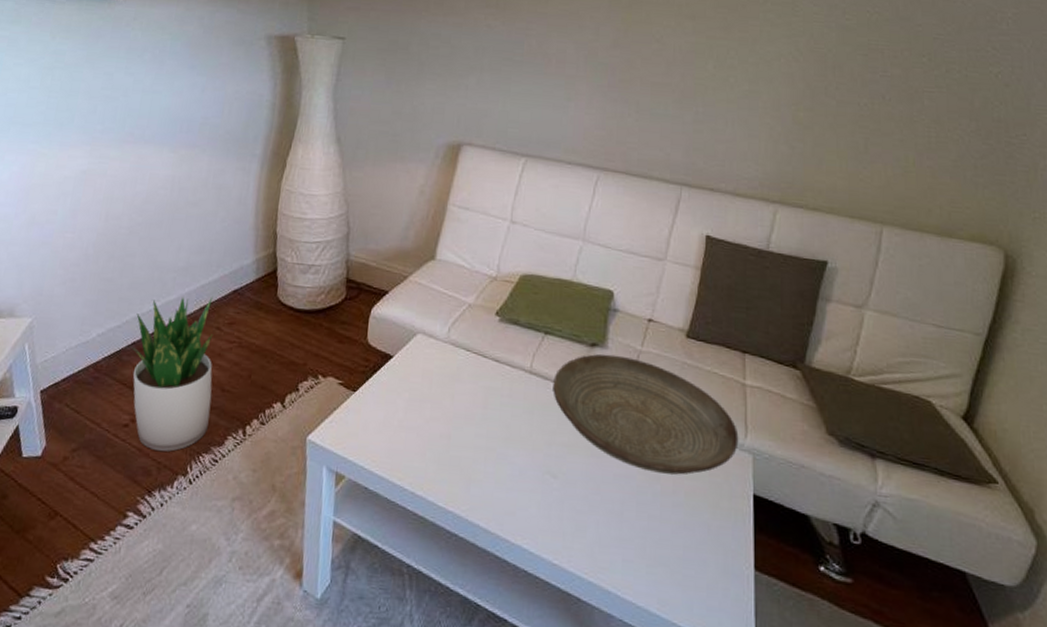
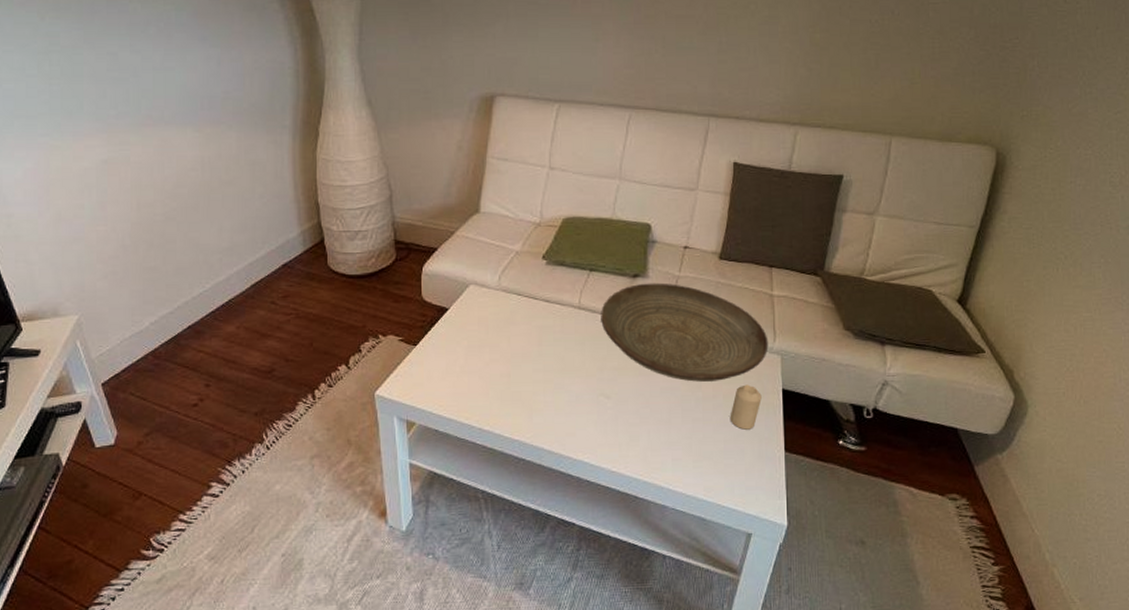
planter: present [132,297,214,452] -> none [187,273,277,424]
candle: none [691,483,729,537] -> present [730,384,762,430]

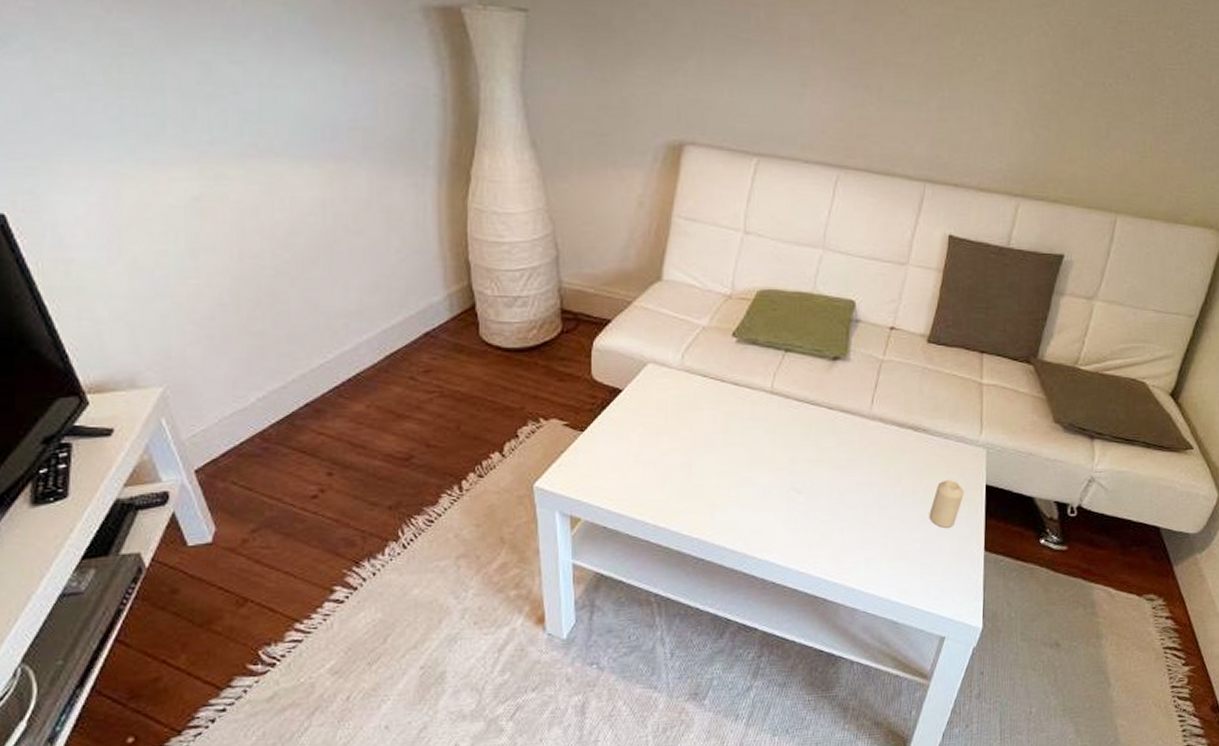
decorative bowl: present [601,282,769,382] -> none [795,366,975,476]

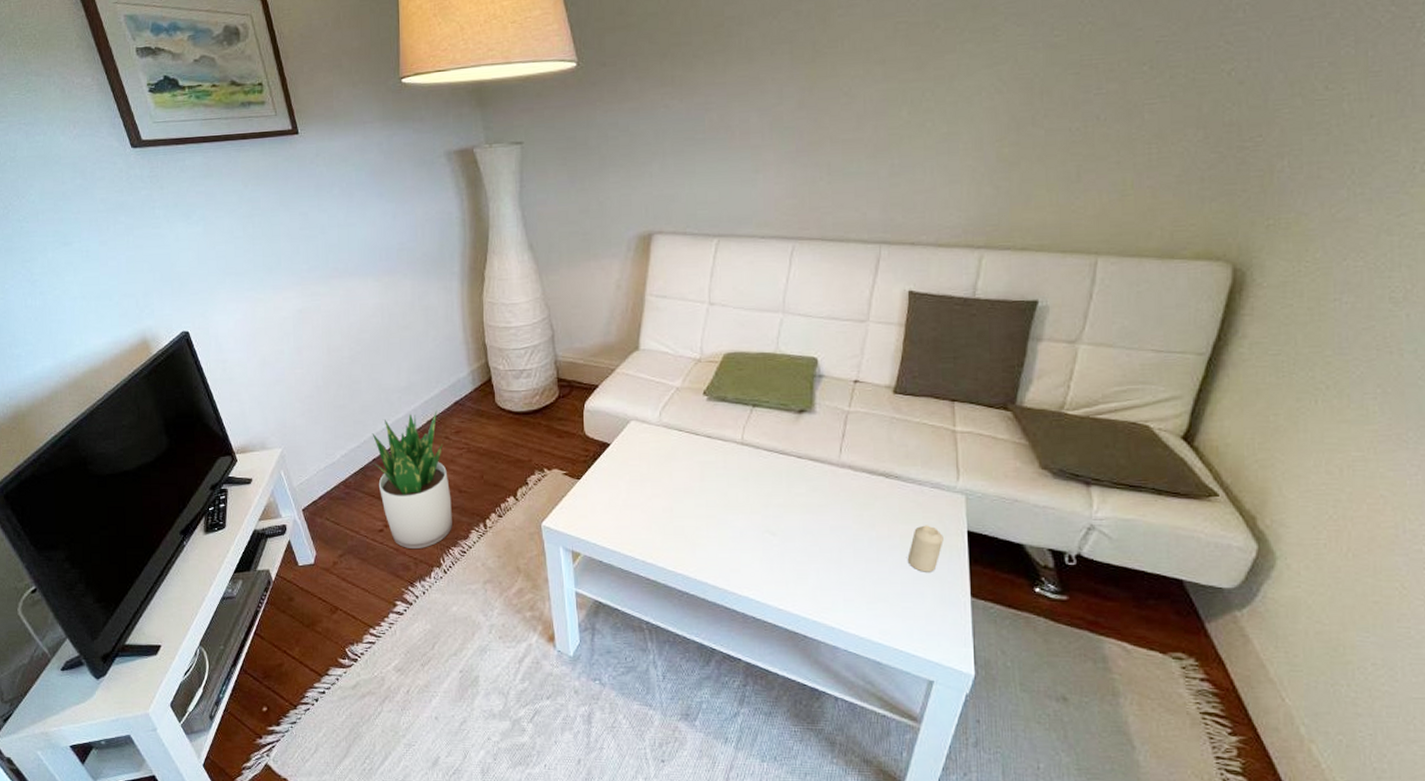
planter: none [304,343,416,519] -> present [372,410,452,548]

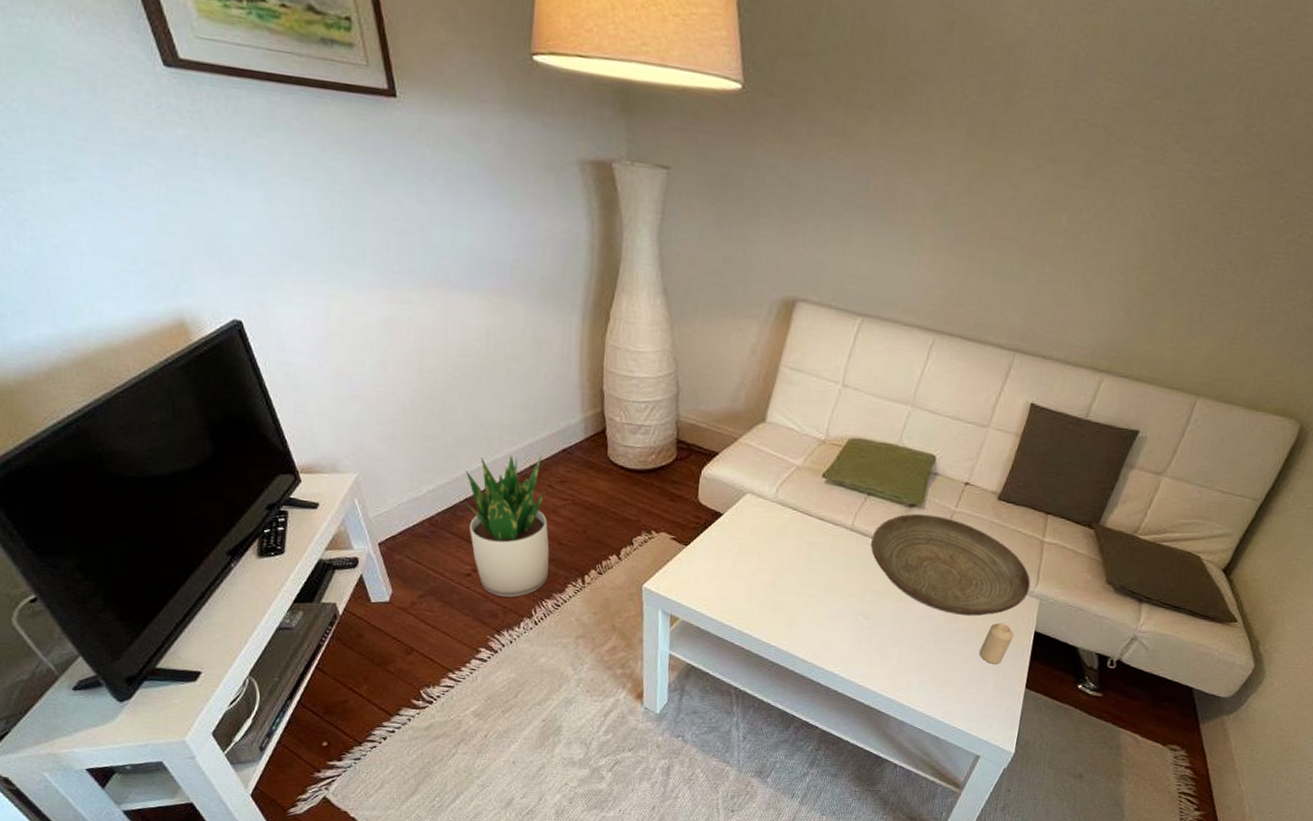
decorative bowl: none [765,418,951,521] -> present [871,513,1031,616]

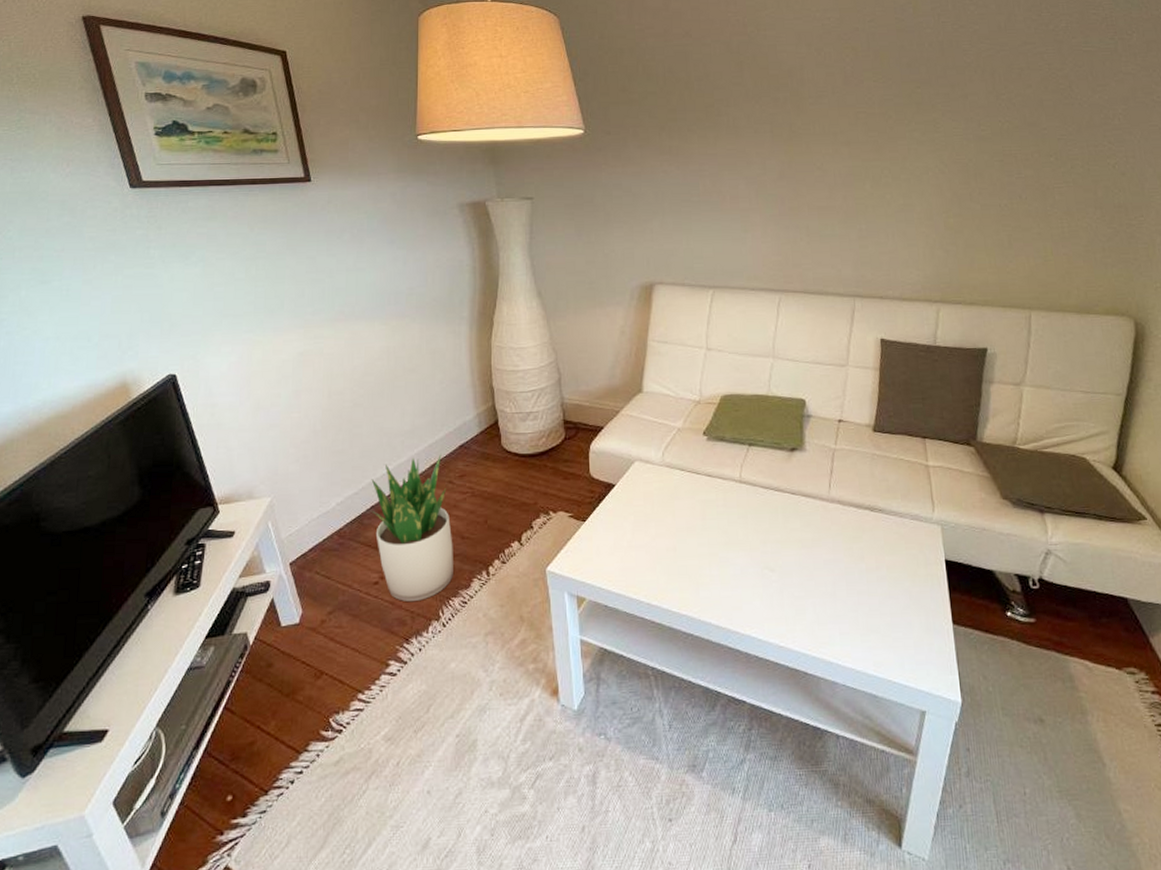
decorative bowl: present [871,513,1031,616] -> none [761,455,928,554]
candle: present [979,622,1014,664] -> none [894,555,925,602]

